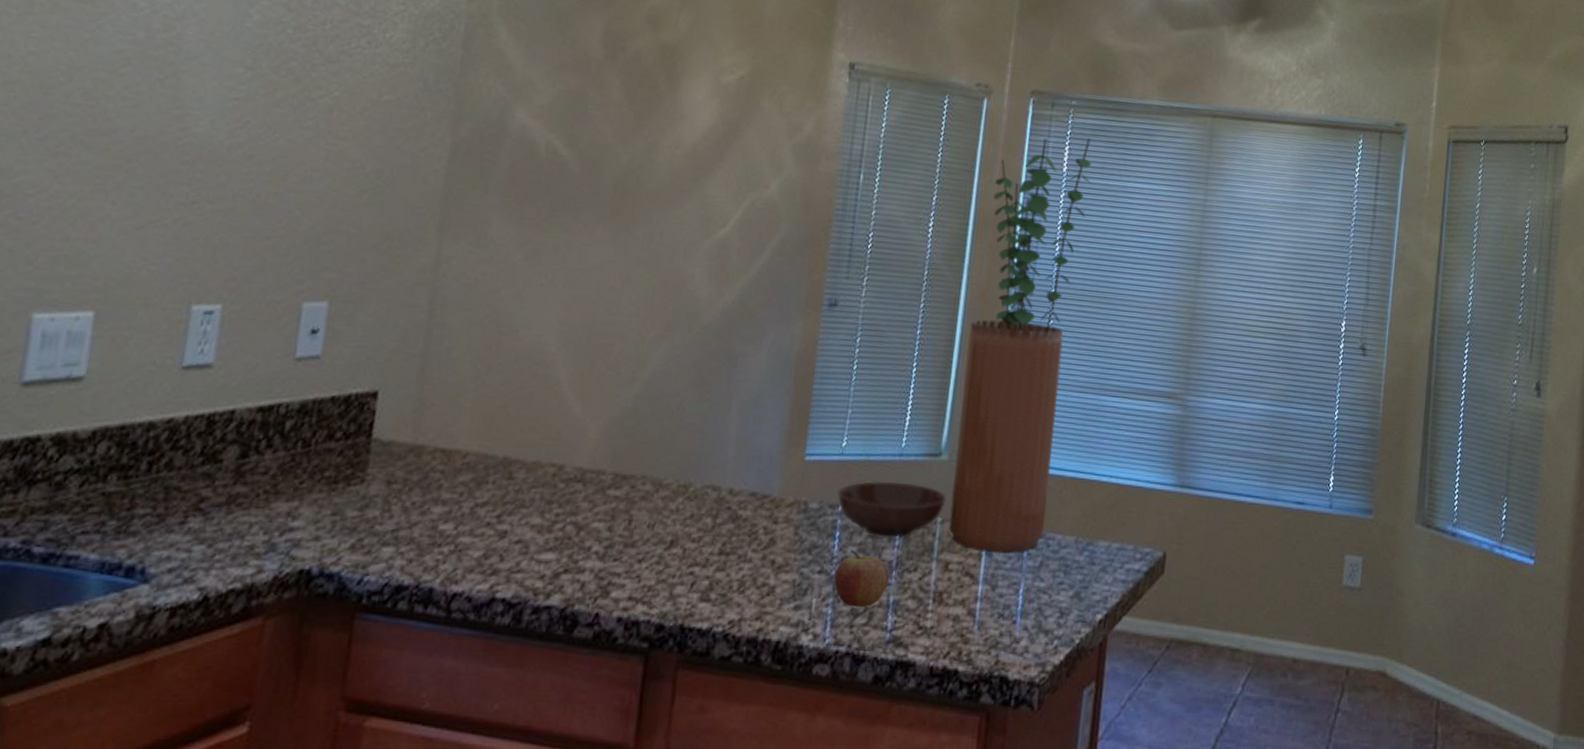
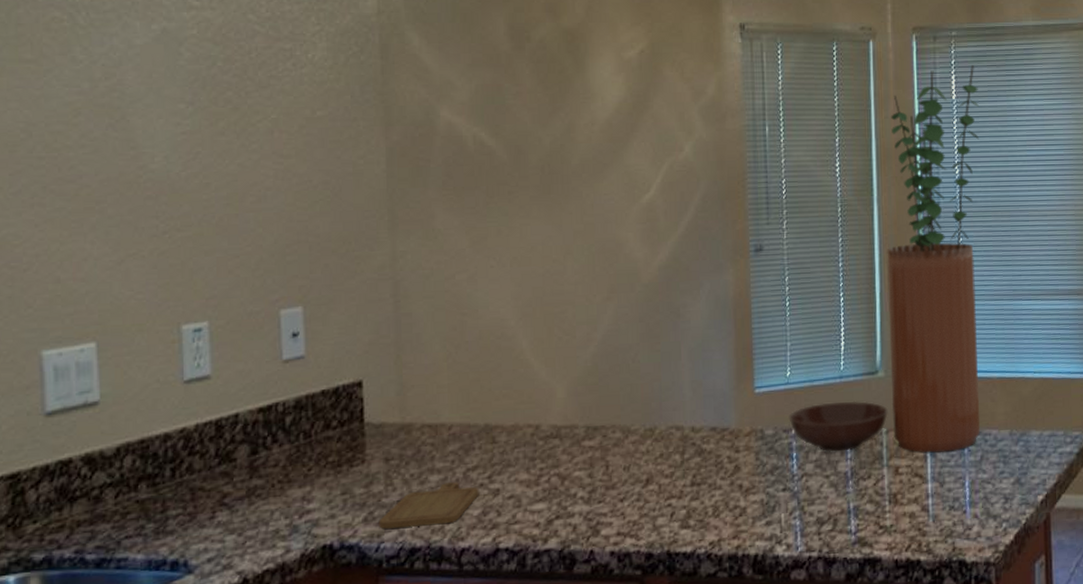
chopping board: none [366,516,485,563] -> present [378,482,479,529]
fruit: present [833,550,889,608] -> none [797,467,847,517]

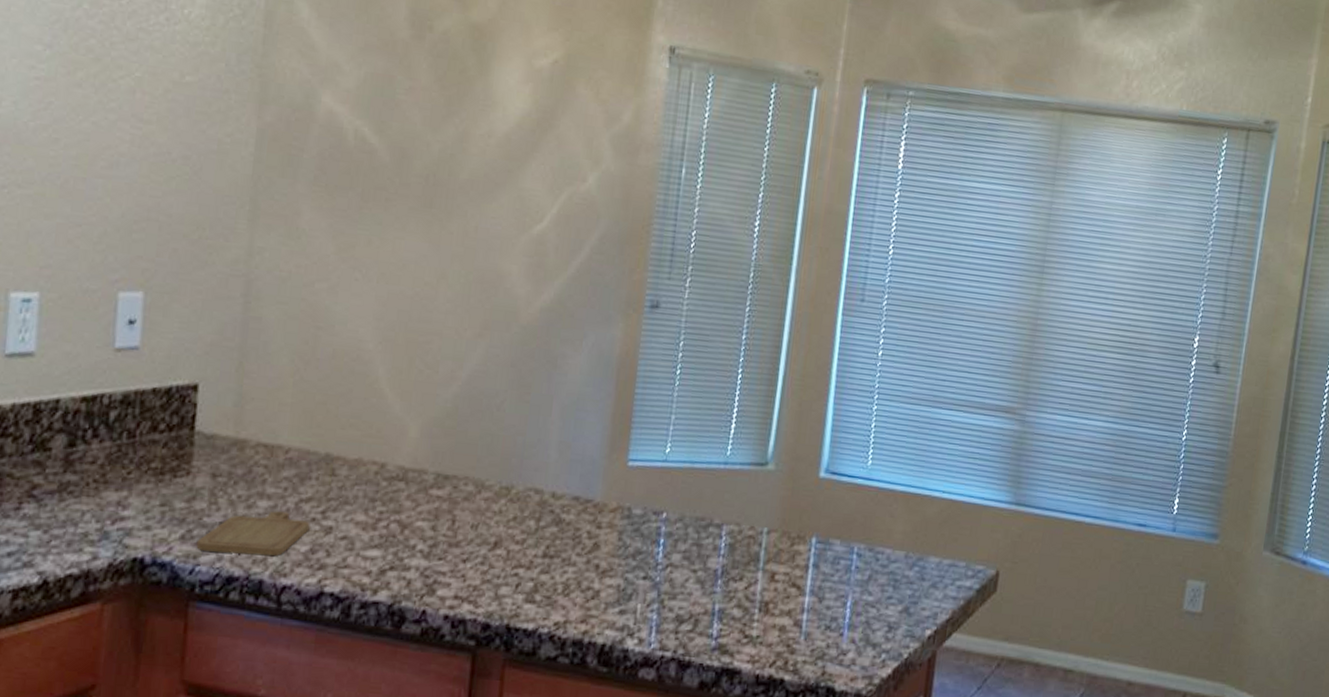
bowl: present [788,401,889,452] -> none [660,488,774,546]
vase: present [887,65,980,453] -> none [775,132,929,565]

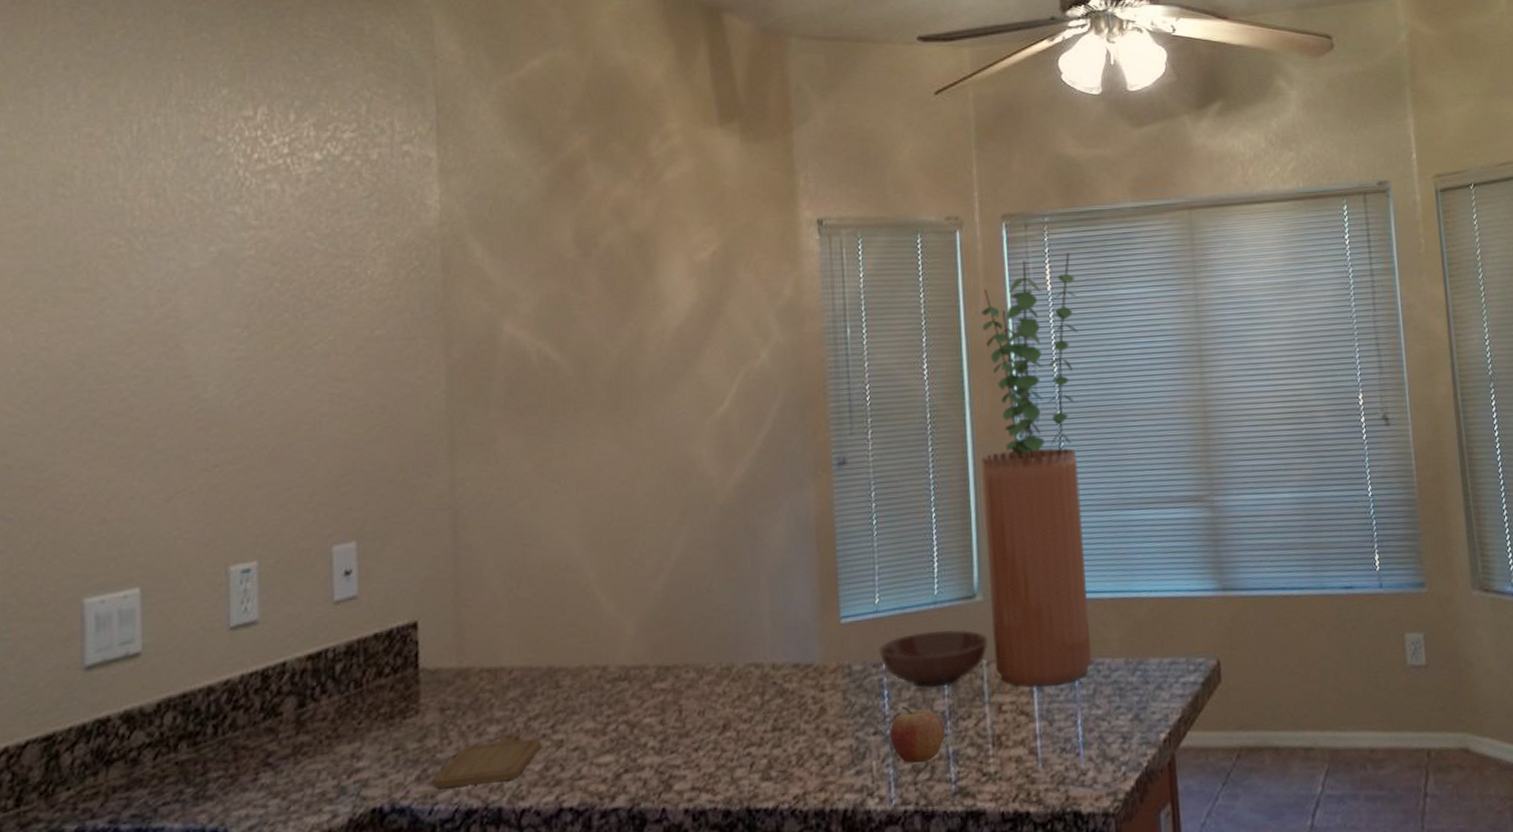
fruit: none [658,557,714,614] -> present [889,706,945,764]
bowl: none [660,488,774,546] -> present [878,629,989,689]
vase: none [775,132,929,565] -> present [981,253,1091,687]

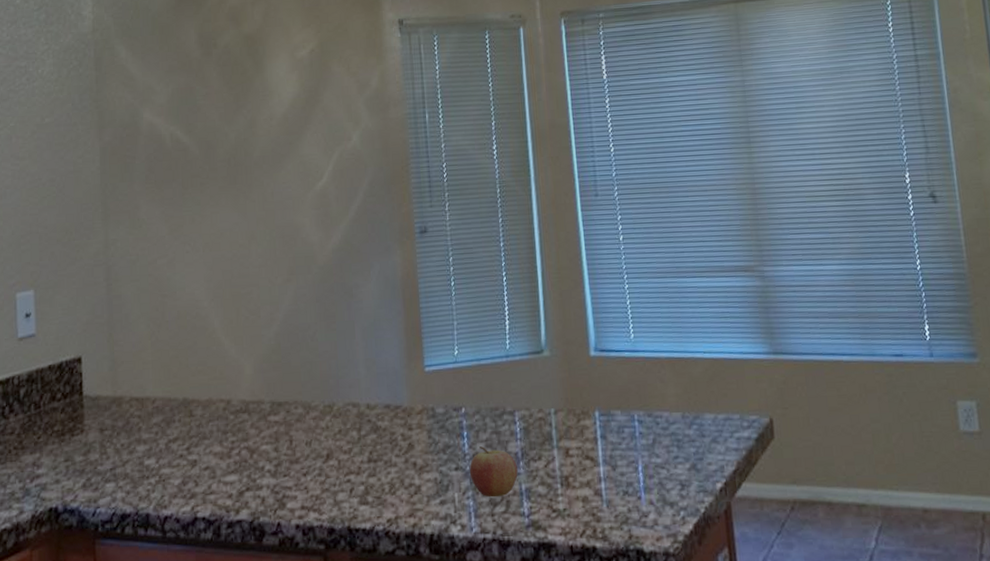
chopping board: present [432,733,541,788] -> none [95,452,179,495]
bowl: present [878,629,989,689] -> none [458,380,557,432]
vase: present [981,253,1091,687] -> none [544,45,650,435]

